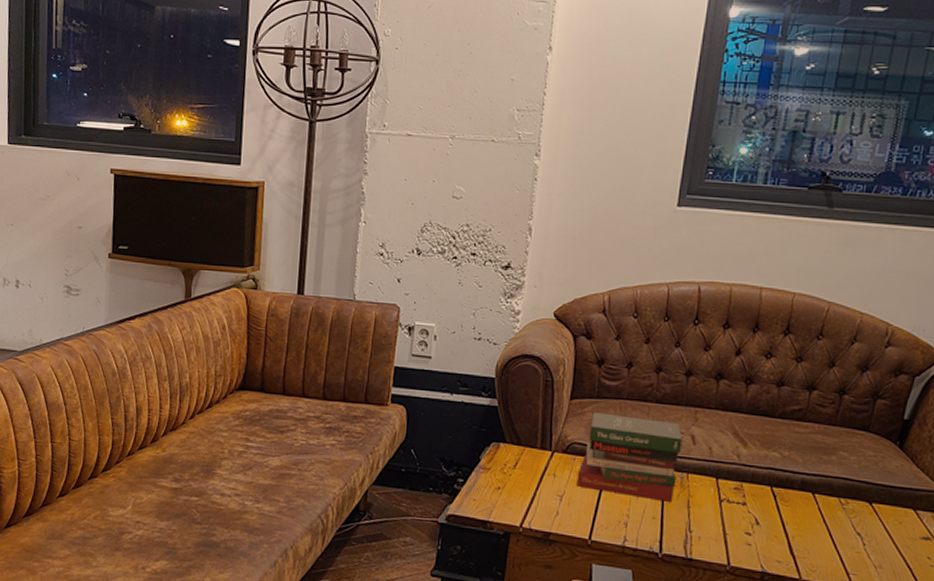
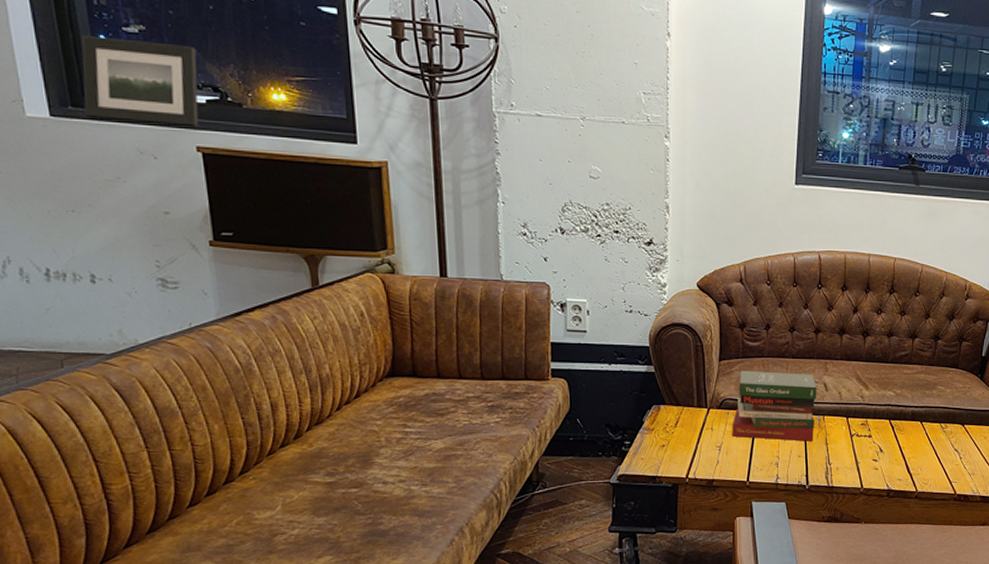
picture frame: none [33,75,122,152] -> present [81,36,199,128]

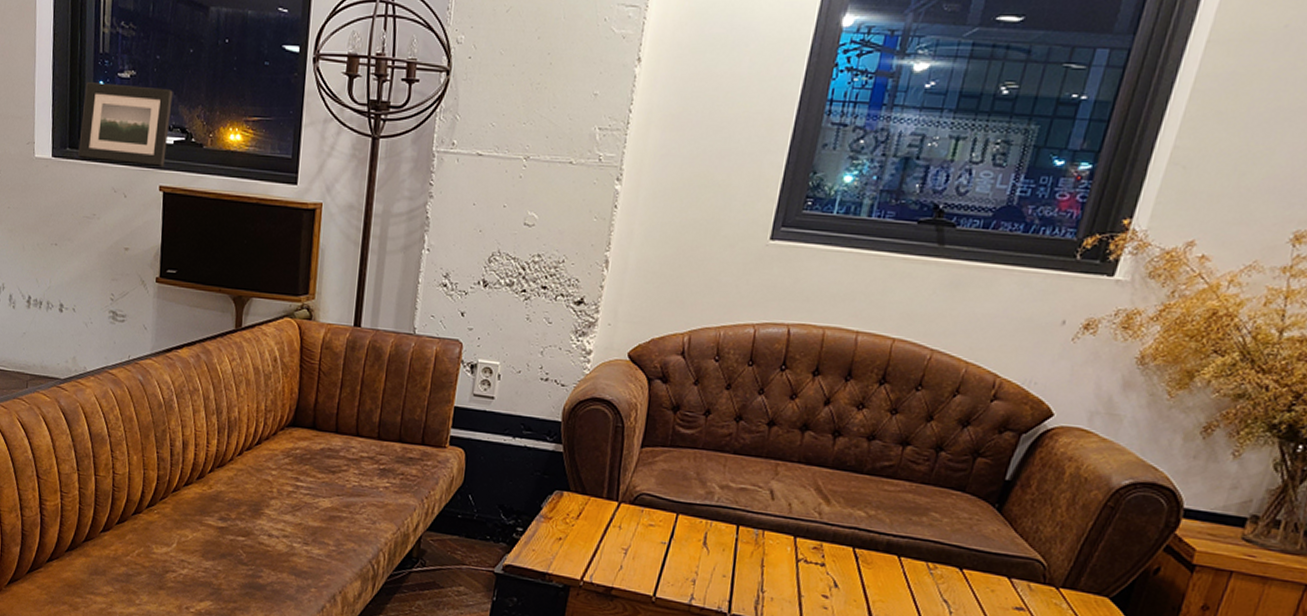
books: present [732,370,817,441] -> none [643,461,761,560]

